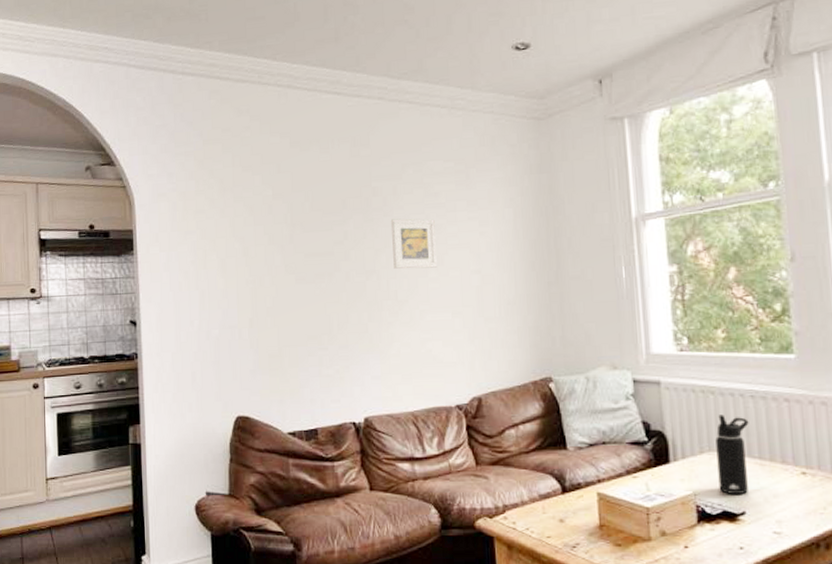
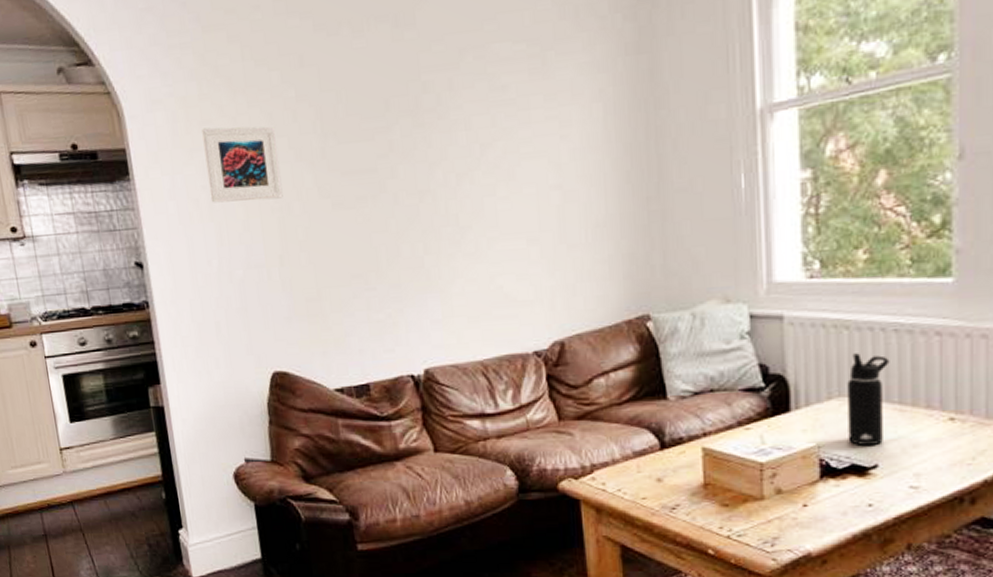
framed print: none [196,216,257,275] -> present [202,126,283,203]
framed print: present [390,218,437,269] -> none [446,120,507,187]

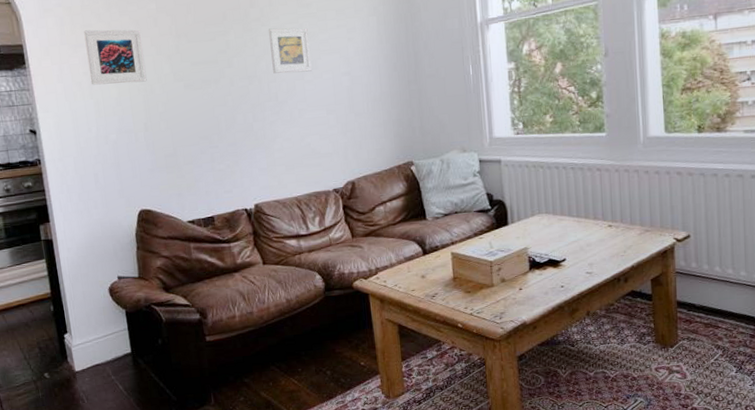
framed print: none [446,120,507,187] -> present [268,28,312,74]
water bottle: present [847,353,890,445] -> none [544,184,570,246]

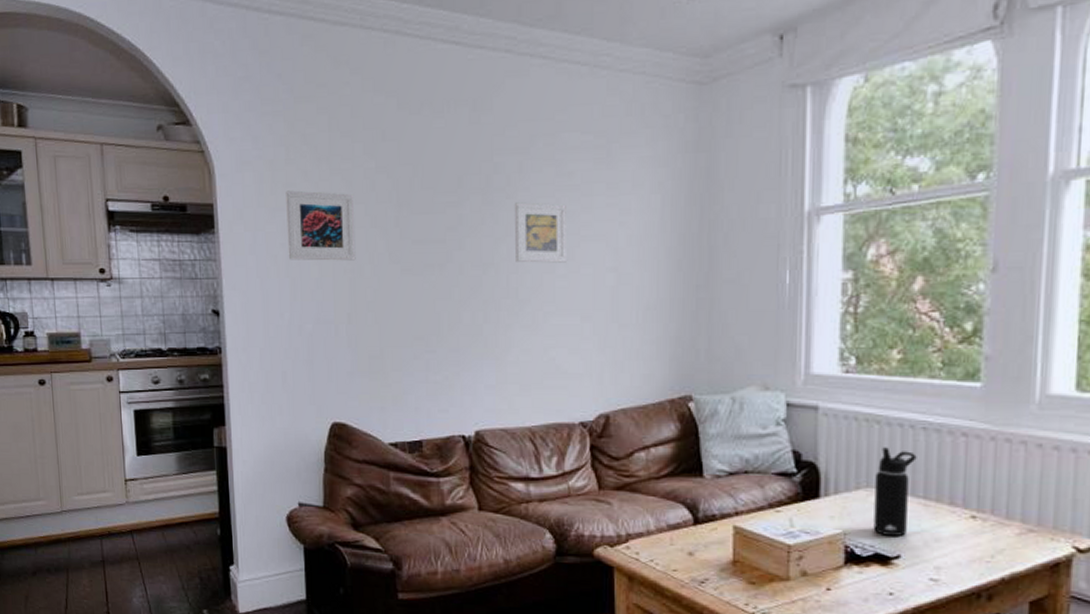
water bottle: none [544,184,570,246] -> present [873,447,917,536]

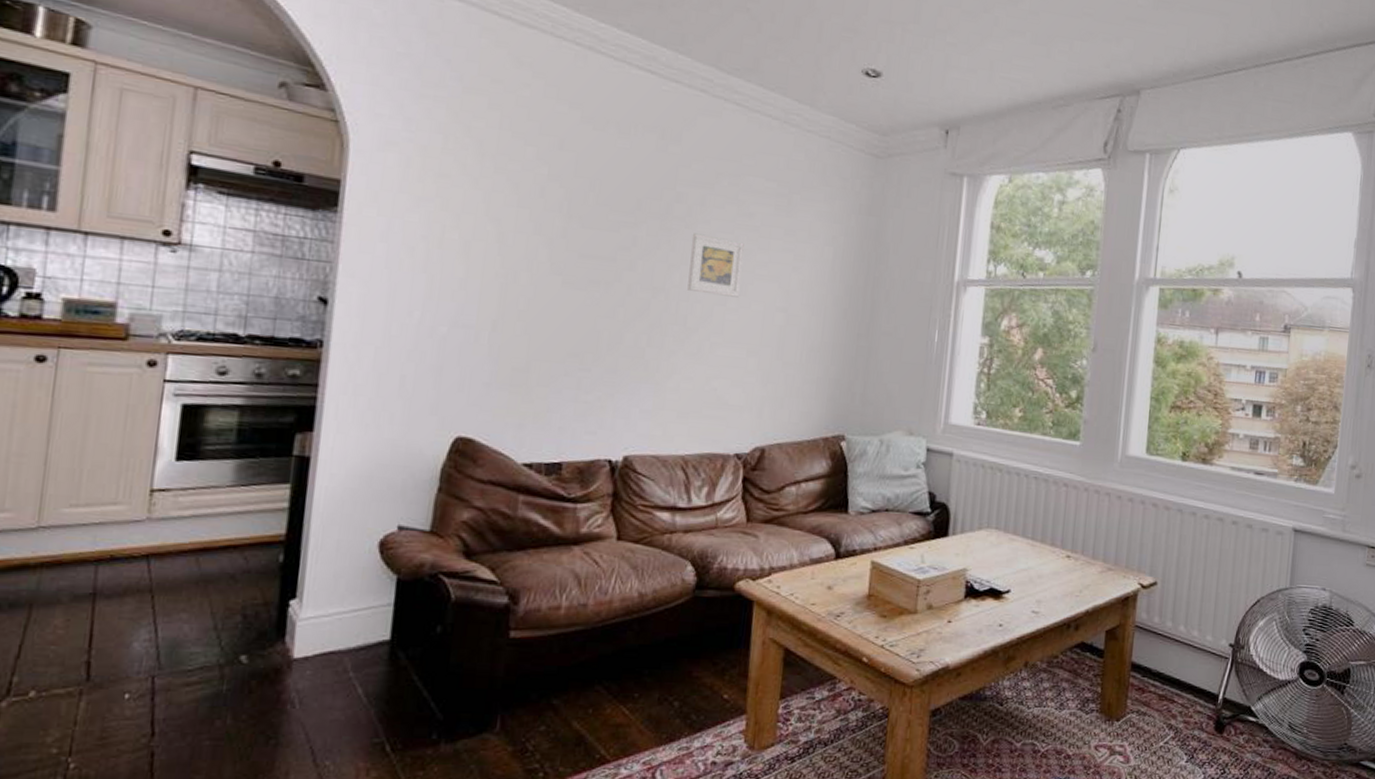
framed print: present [286,190,356,261] -> none [429,181,518,266]
water bottle: present [873,447,917,536] -> none [990,493,1029,573]

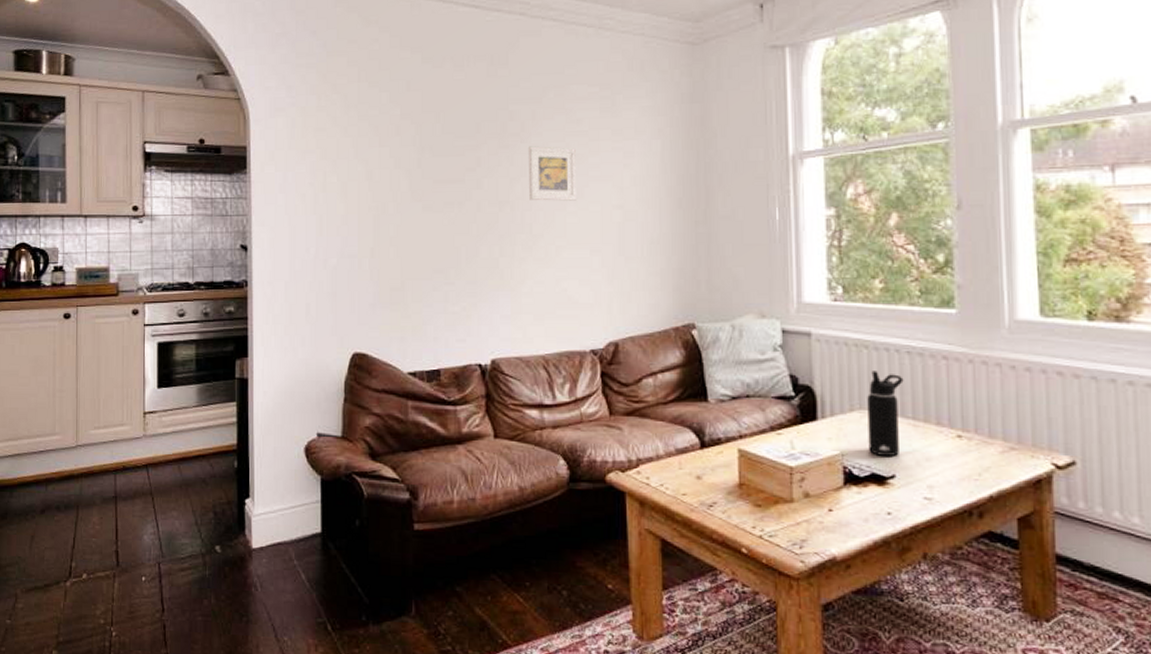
water bottle: none [990,493,1029,573] -> present [867,371,904,456]

